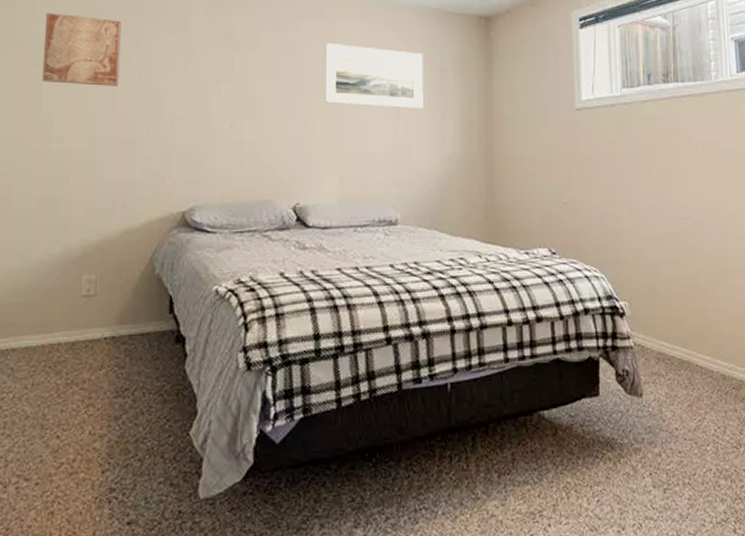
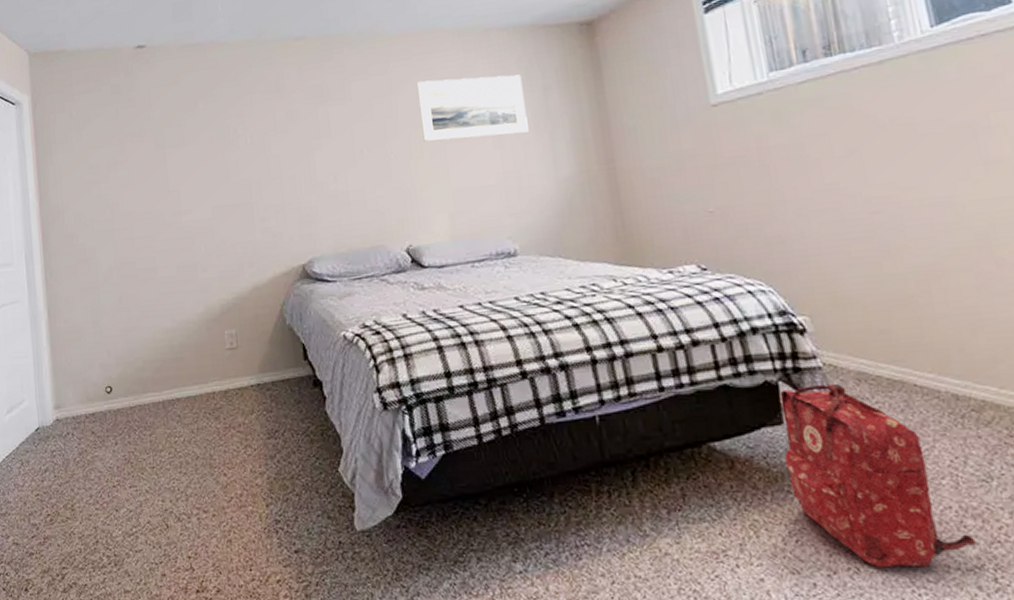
wall art: present [41,13,122,87] -> none [160,95,230,162]
backpack: none [597,361,725,523] -> present [779,383,977,568]

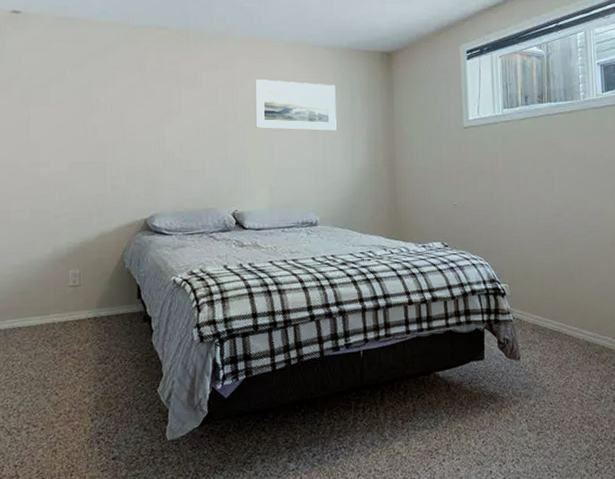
backpack: present [779,383,977,568] -> none [482,332,588,459]

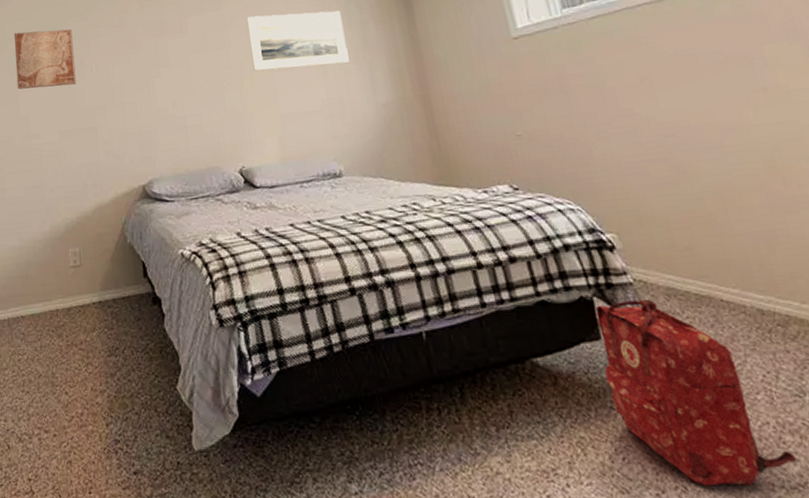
wall art: none [29,63,90,120] -> present [13,29,76,90]
backpack: none [482,332,588,459] -> present [595,299,797,487]

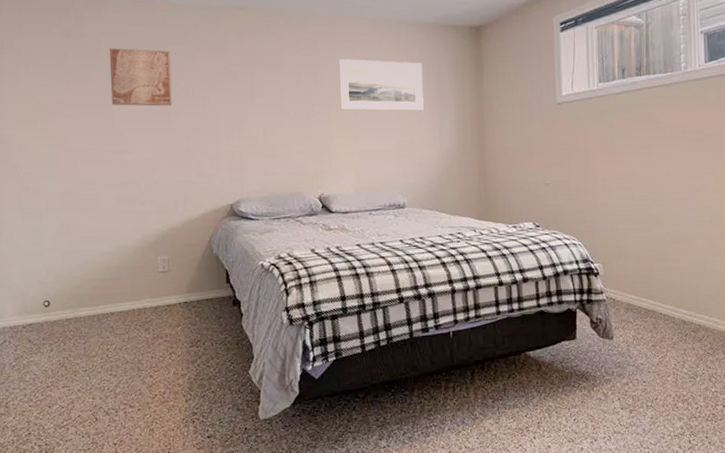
backpack: present [595,299,797,487] -> none [574,311,682,436]

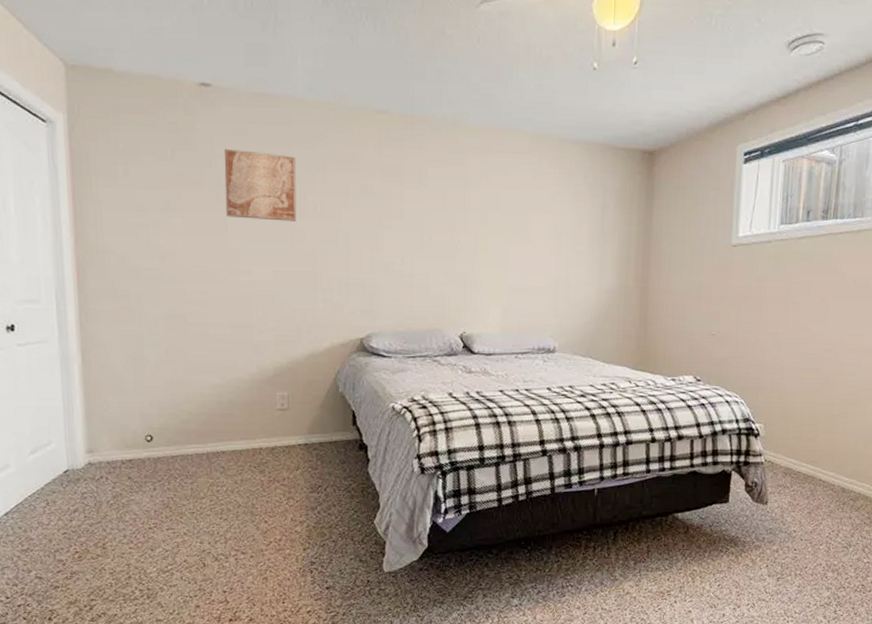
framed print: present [338,59,424,111] -> none [490,179,586,244]

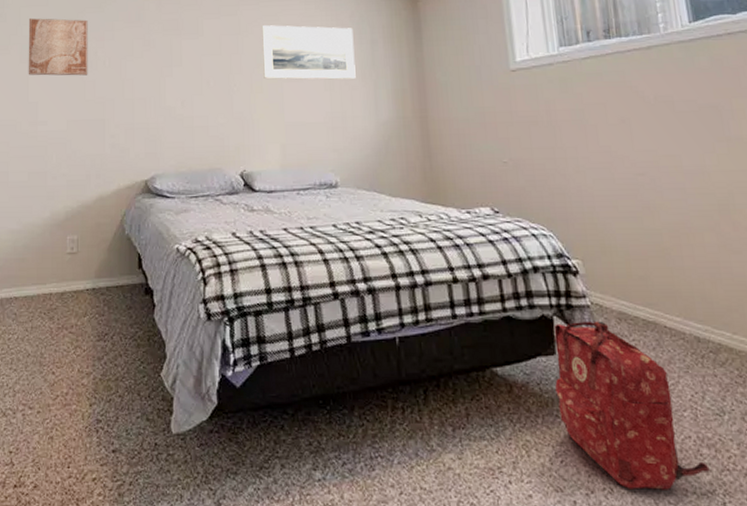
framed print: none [490,179,586,244] -> present [262,25,356,80]
backpack: none [723,475,830,604] -> present [554,321,710,490]

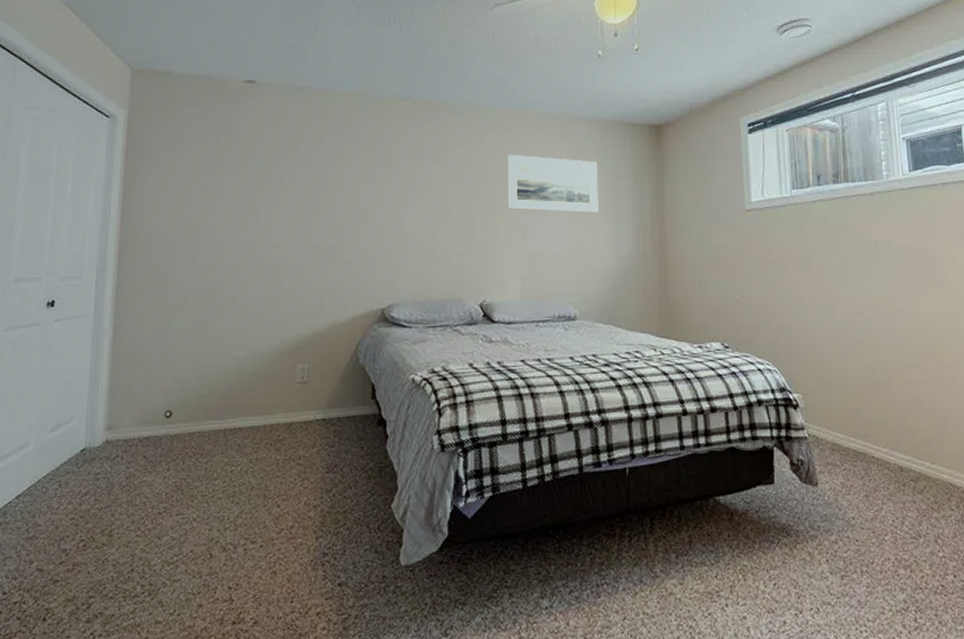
wall art: present [28,18,88,76] -> none [260,136,327,198]
backpack: present [554,321,710,490] -> none [772,451,905,609]

